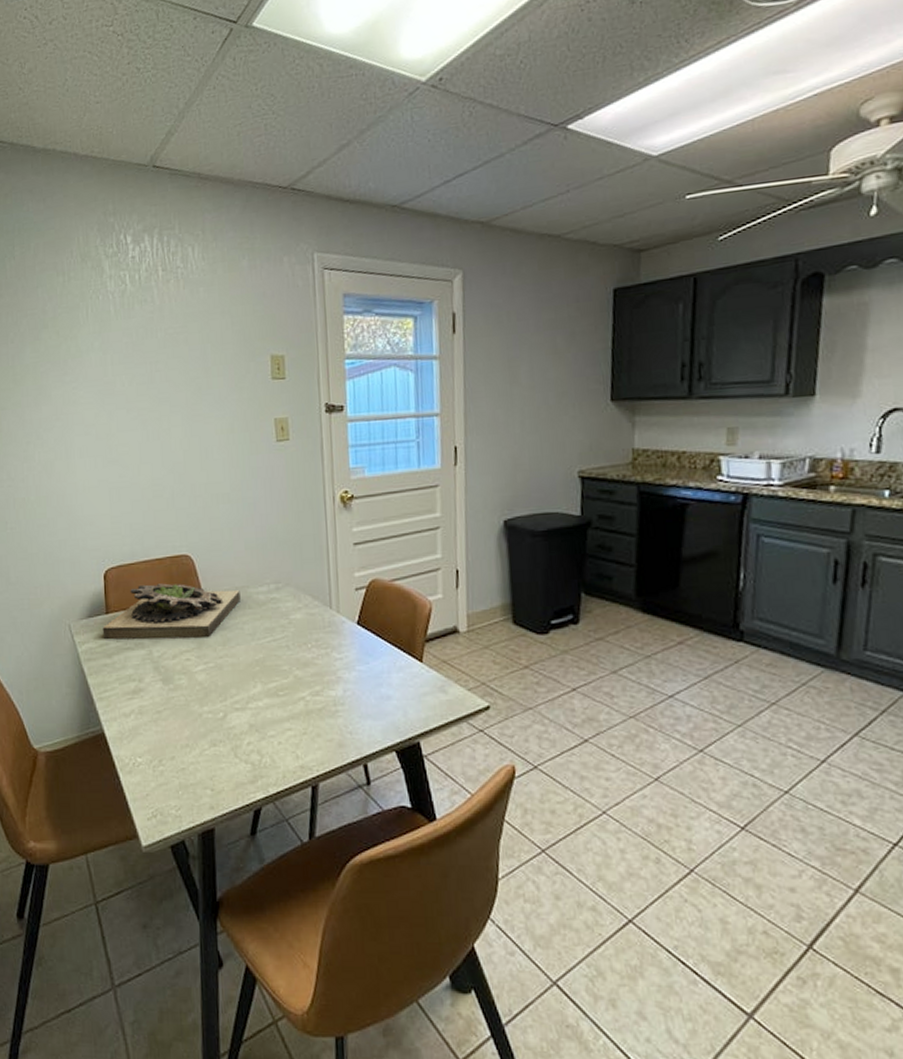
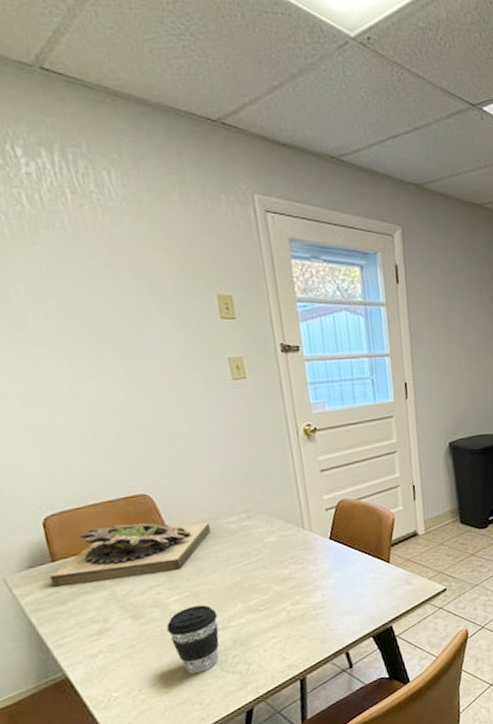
coffee cup: none [191,679,238,755] -> present [166,605,220,674]

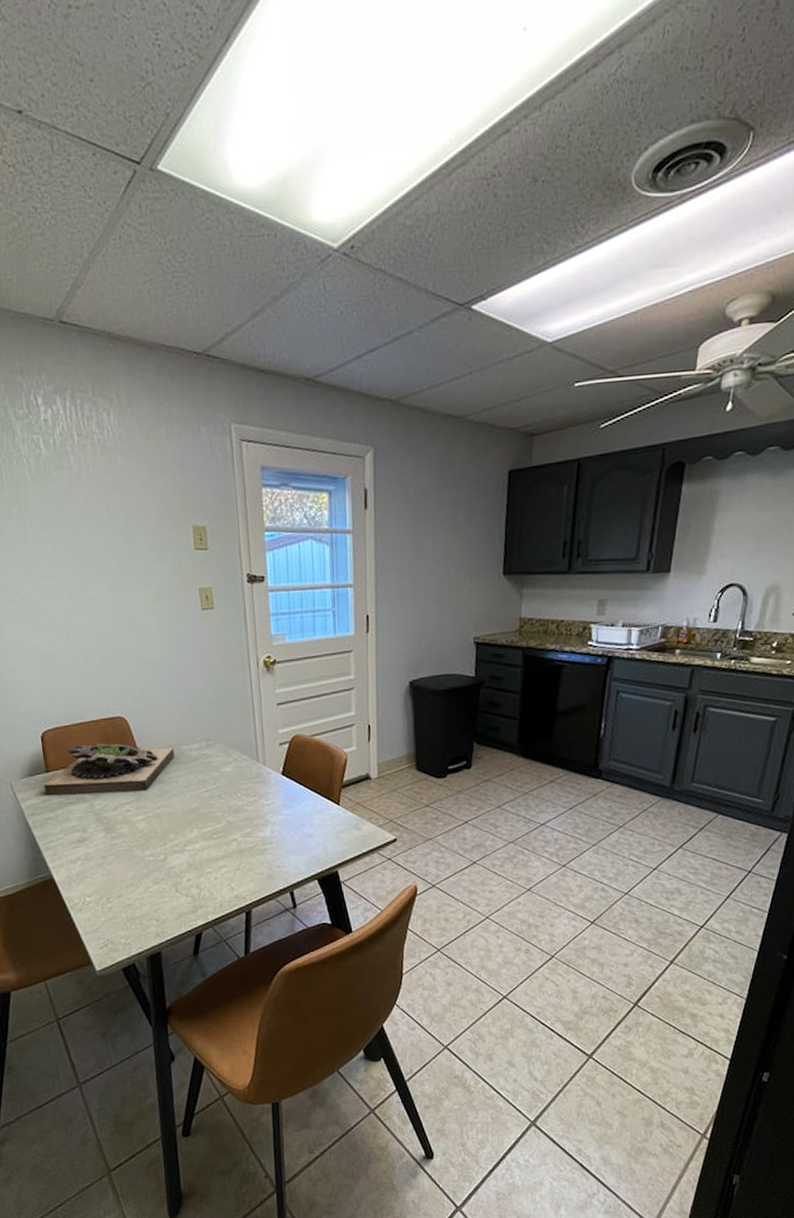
coffee cup: present [166,605,220,674] -> none [133,826,177,892]

